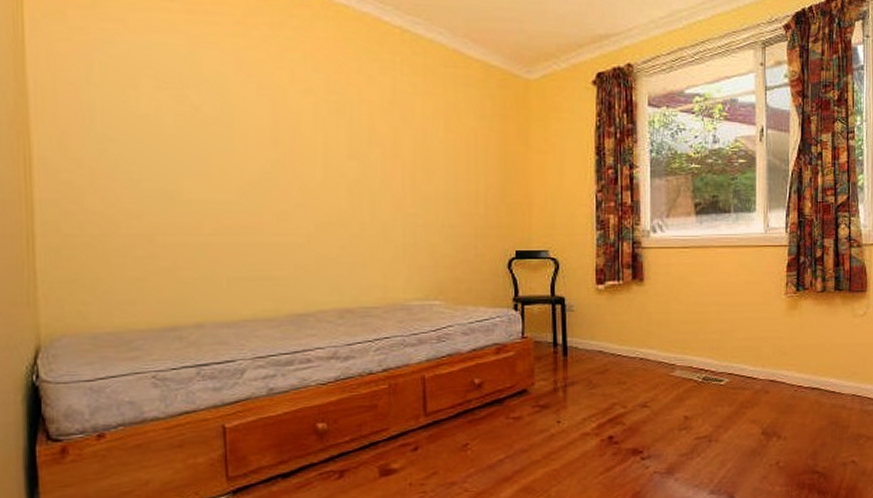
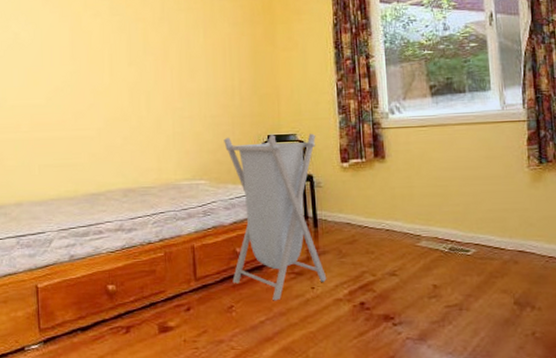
laundry hamper: none [464,250,575,437] -> present [224,133,327,301]

